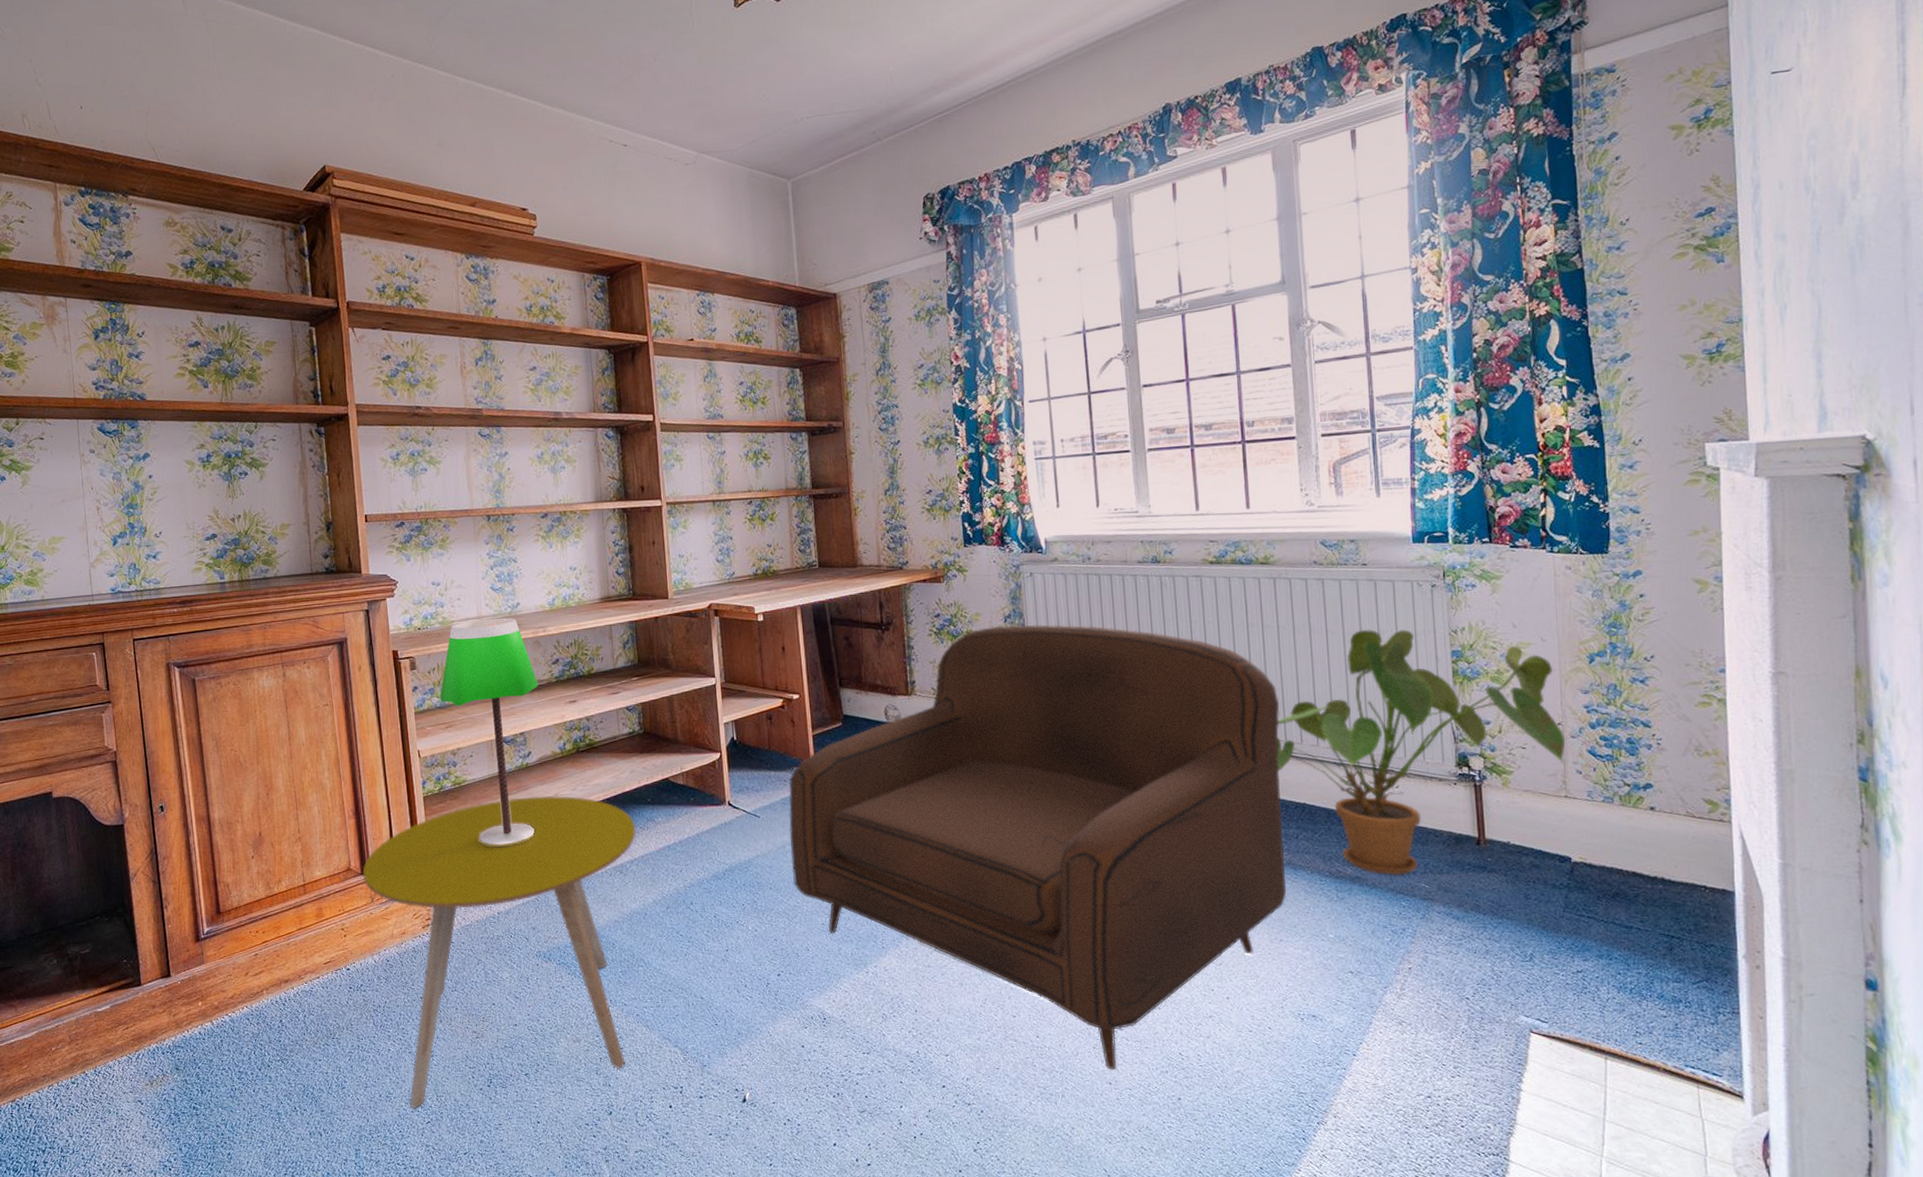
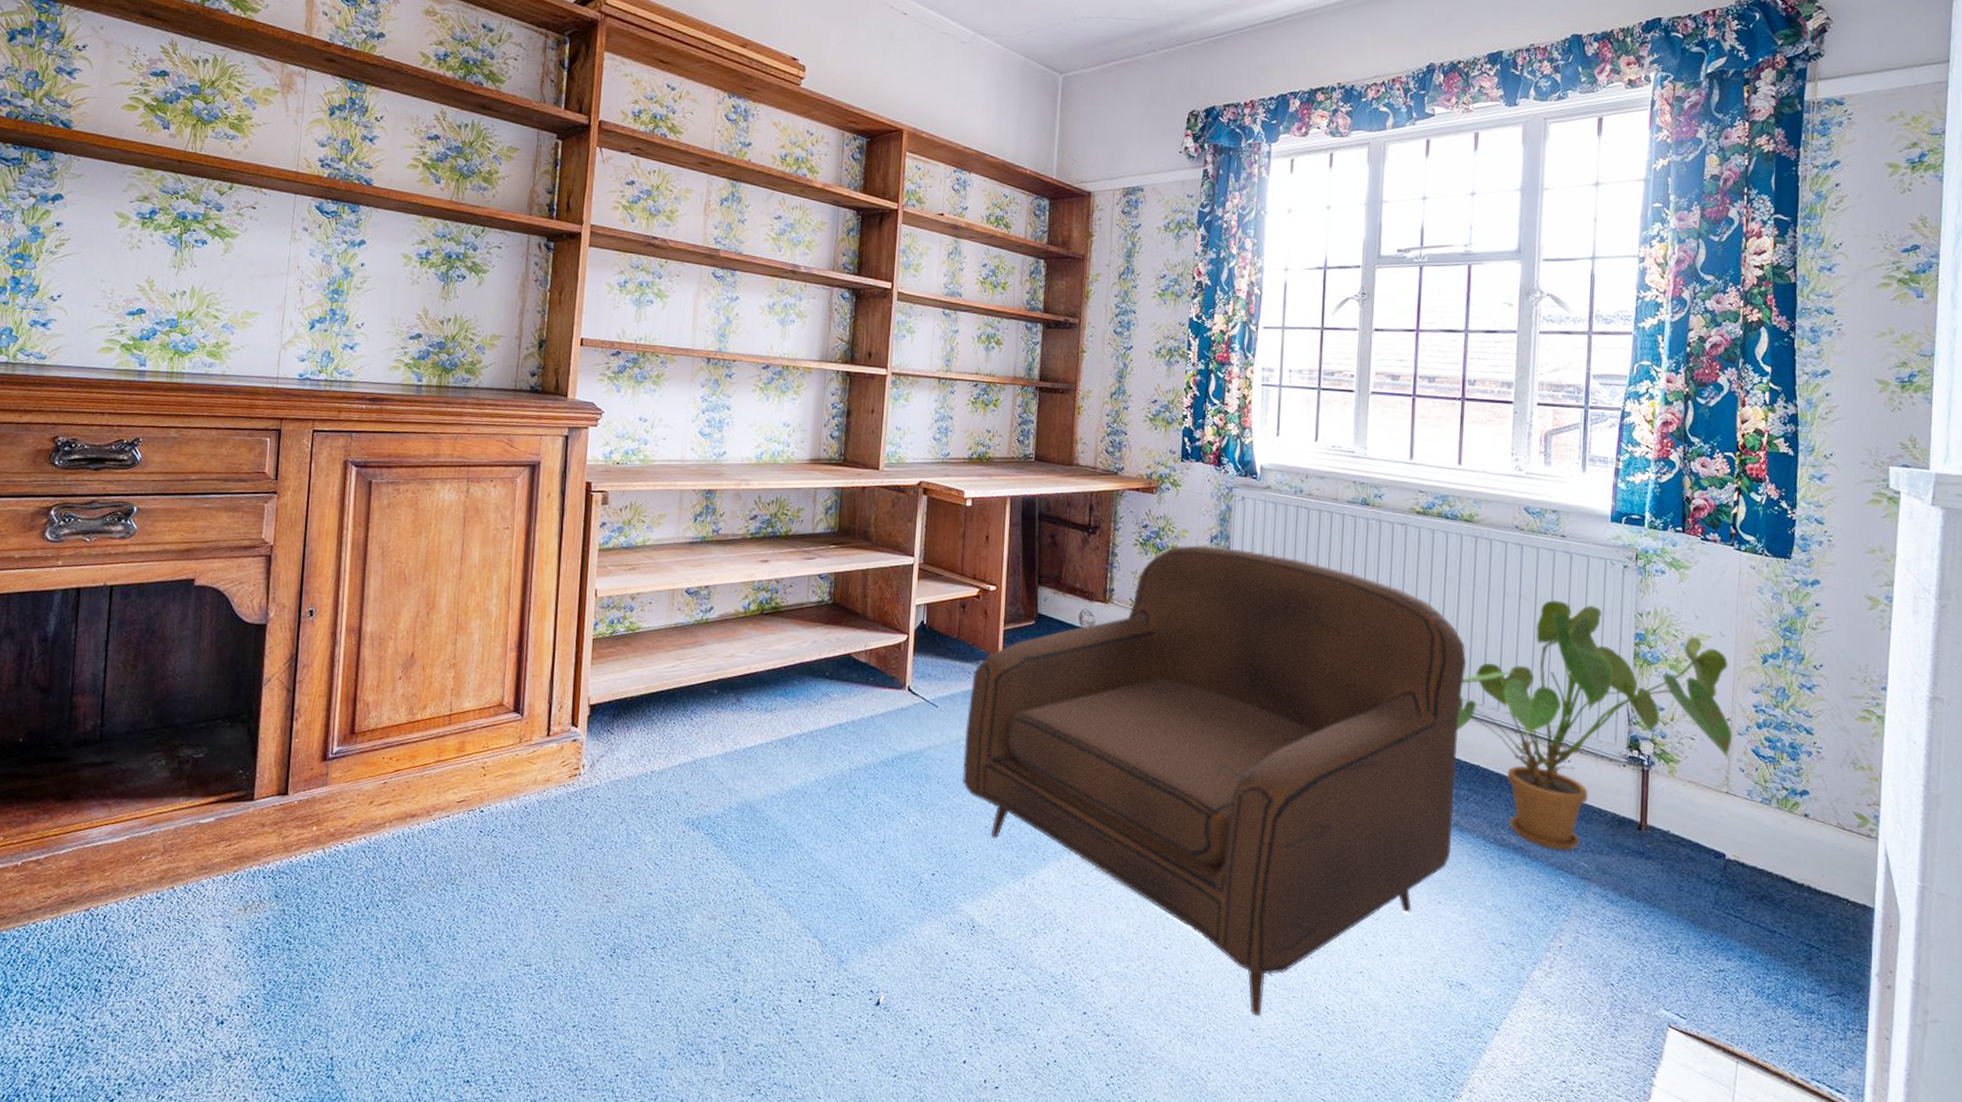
side table: present [362,795,637,1109] -> none [515,652,810,972]
table lamp: present [440,617,539,848] -> none [628,463,733,704]

